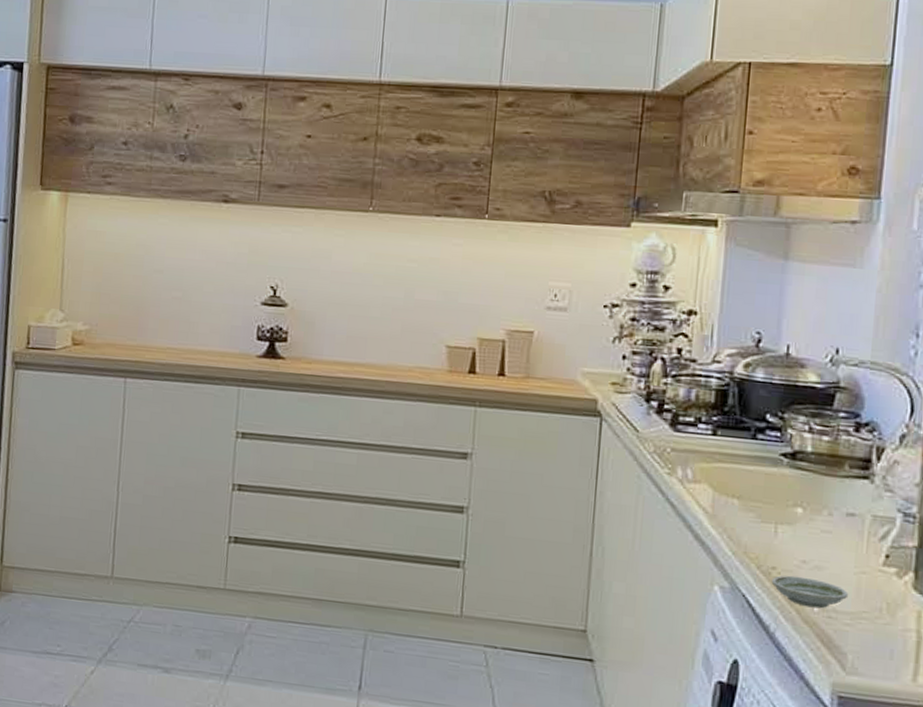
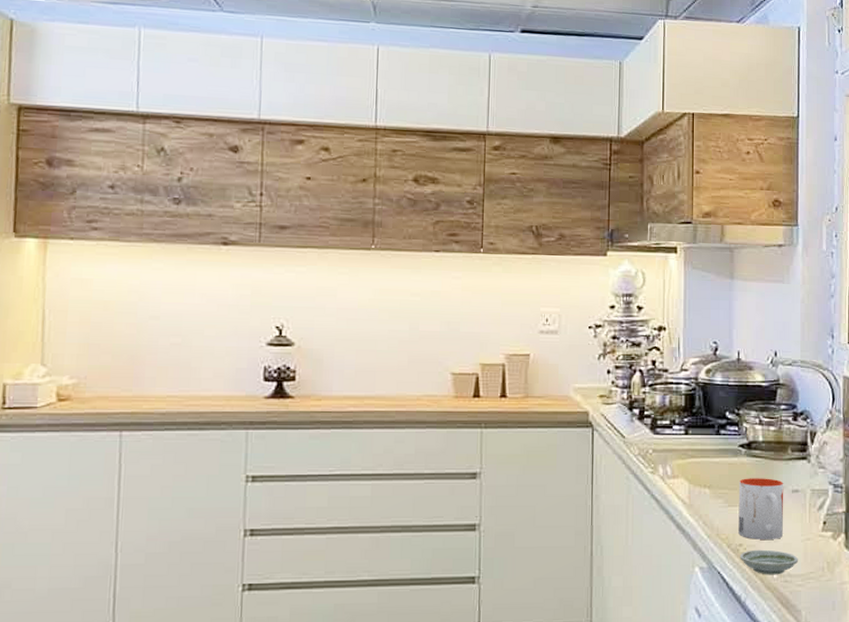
mug: none [772,492,836,568] -> present [738,478,784,540]

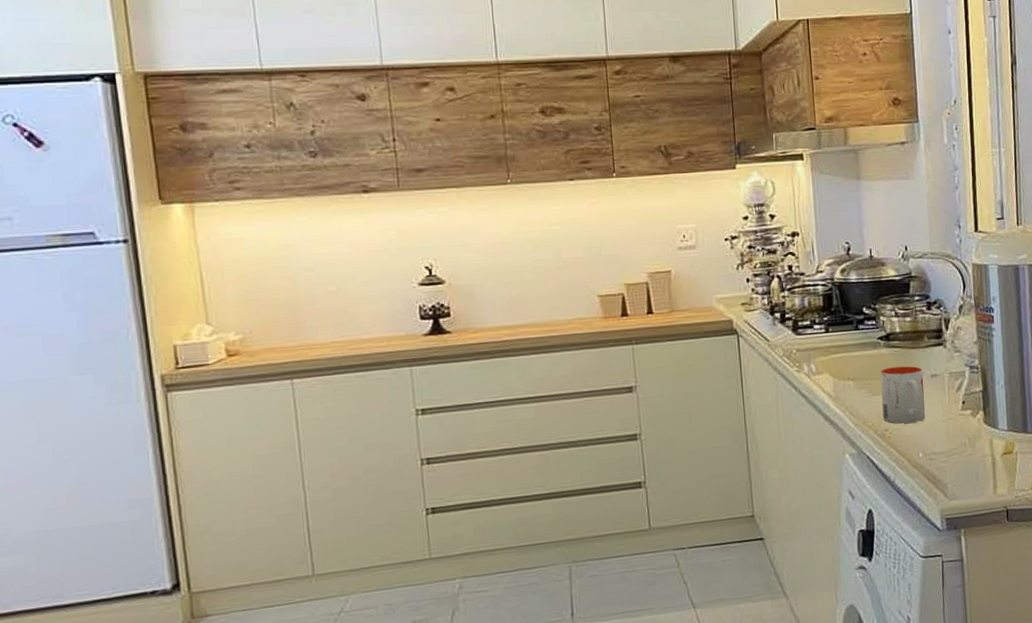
saucer: present [739,549,799,575] -> none [886,432,942,455]

